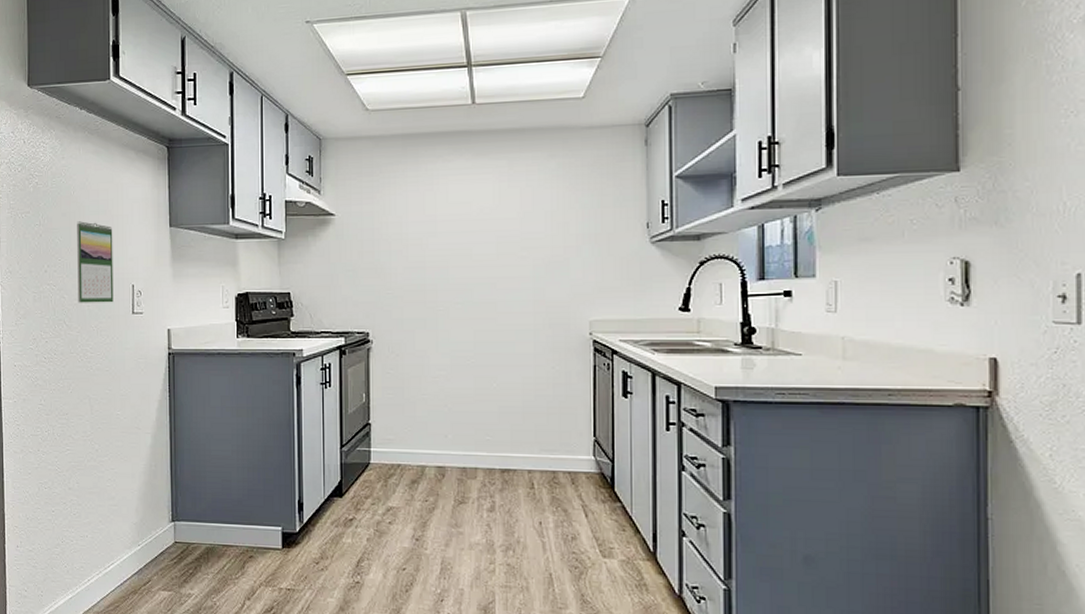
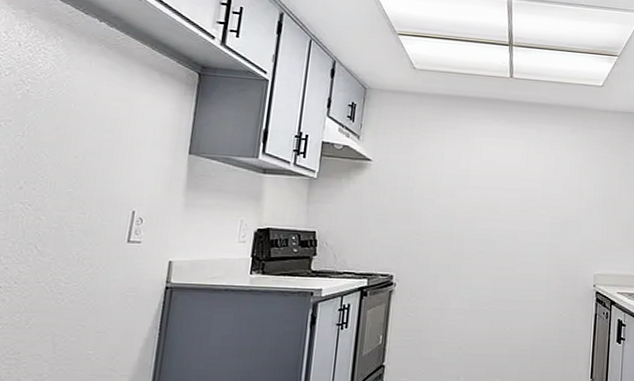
calendar: present [77,221,114,303] -> none [58,137,119,229]

